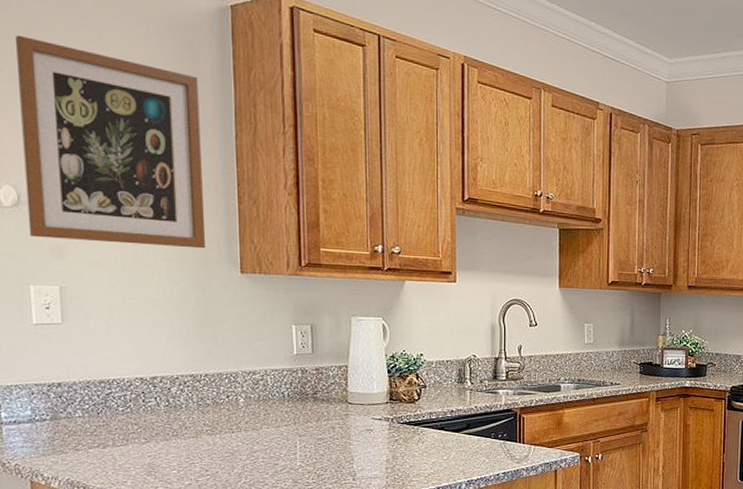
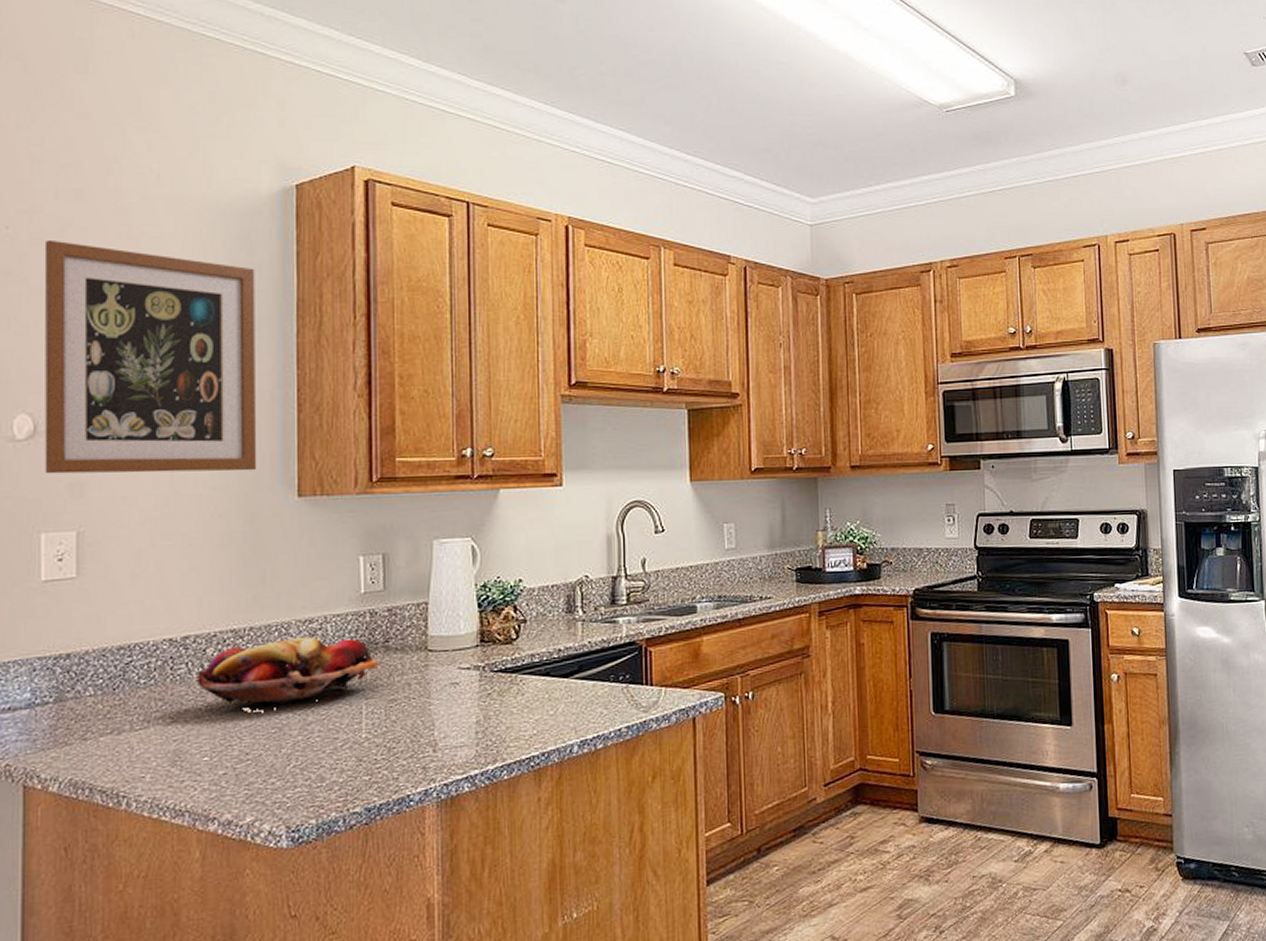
fruit basket: none [165,384,310,440] -> present [197,636,379,711]

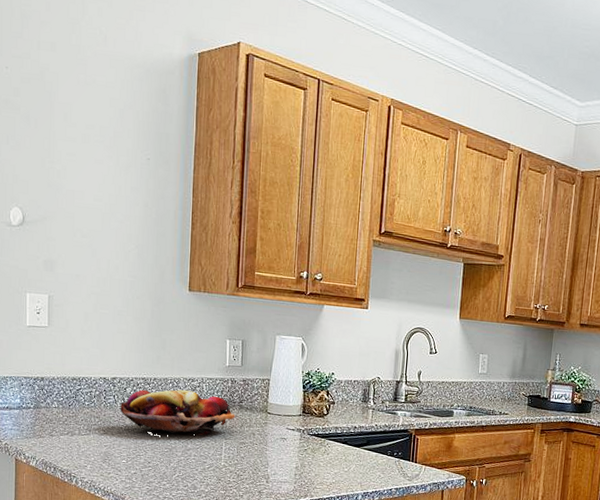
wall art: present [44,239,257,474] -> none [29,79,168,268]

